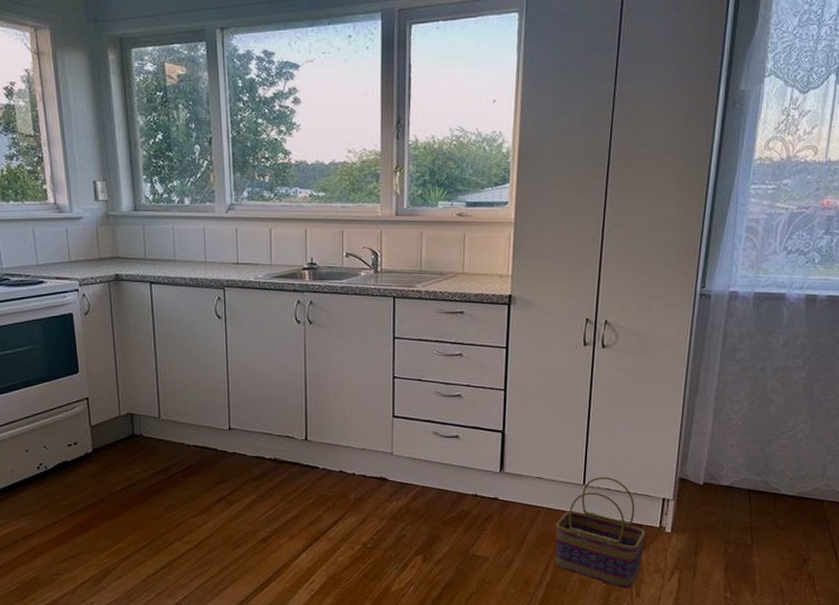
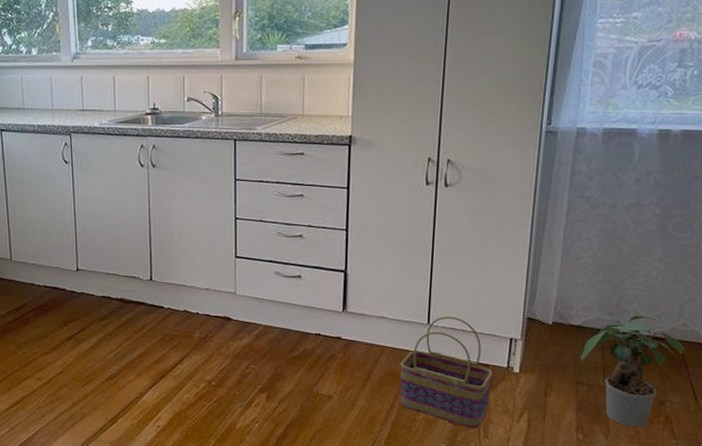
potted plant: none [729,475,827,585] -> present [580,315,685,427]

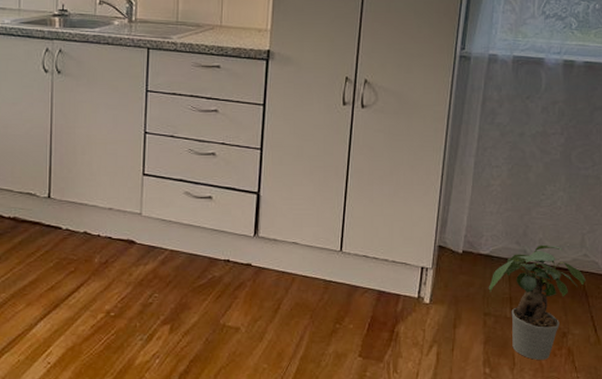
basket: present [400,316,493,428] -> none [311,242,404,362]

